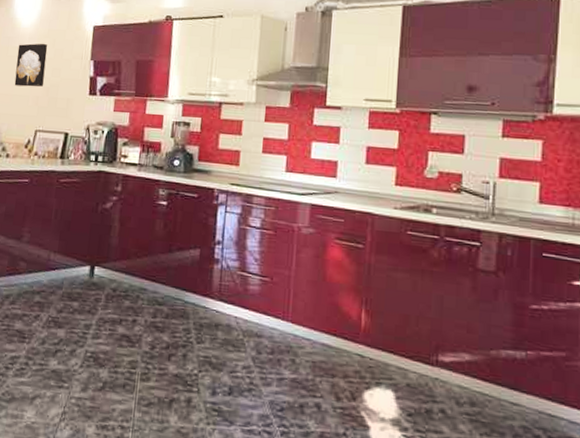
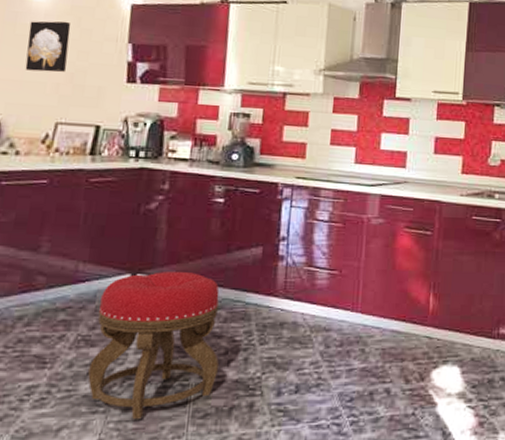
stool: none [56,266,162,400] -> present [88,272,220,420]

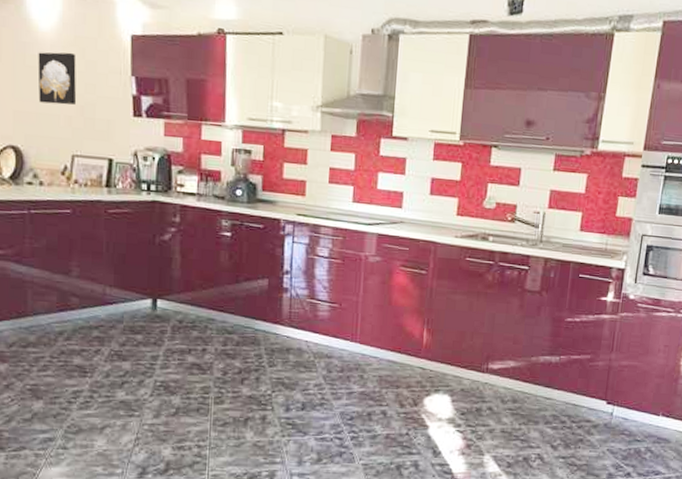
stool: present [88,272,220,420] -> none [123,298,235,425]

